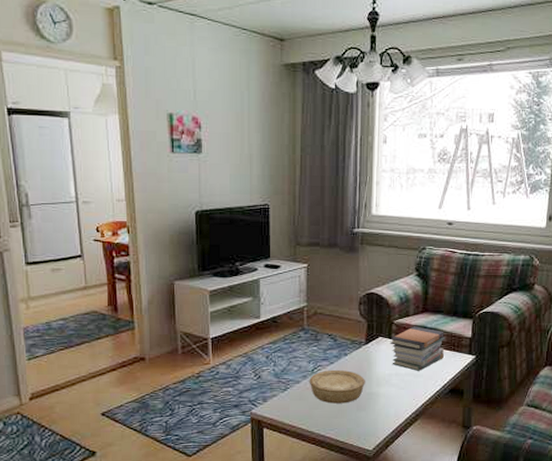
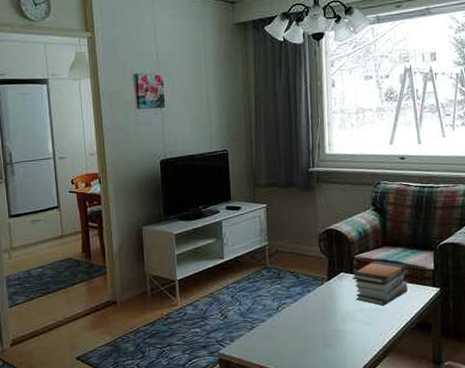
bowl: present [309,369,365,404] -> none [274,307,330,342]

